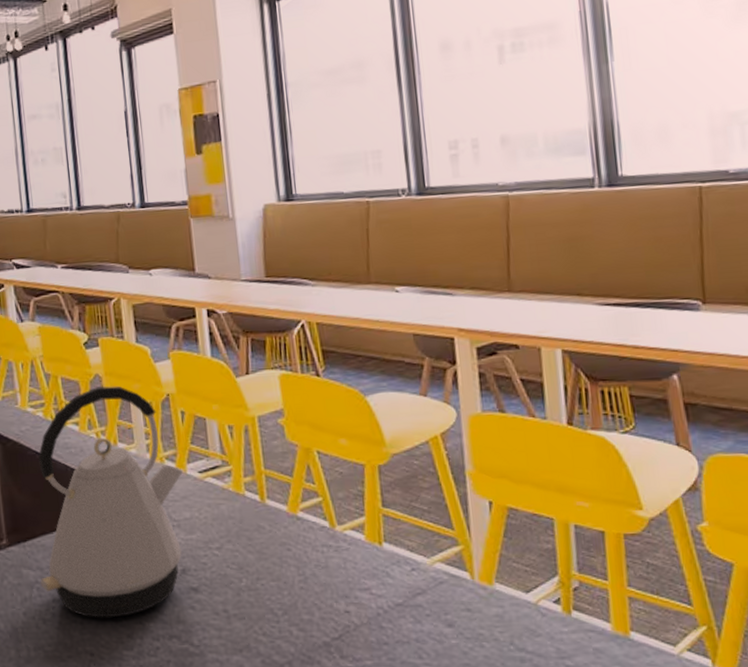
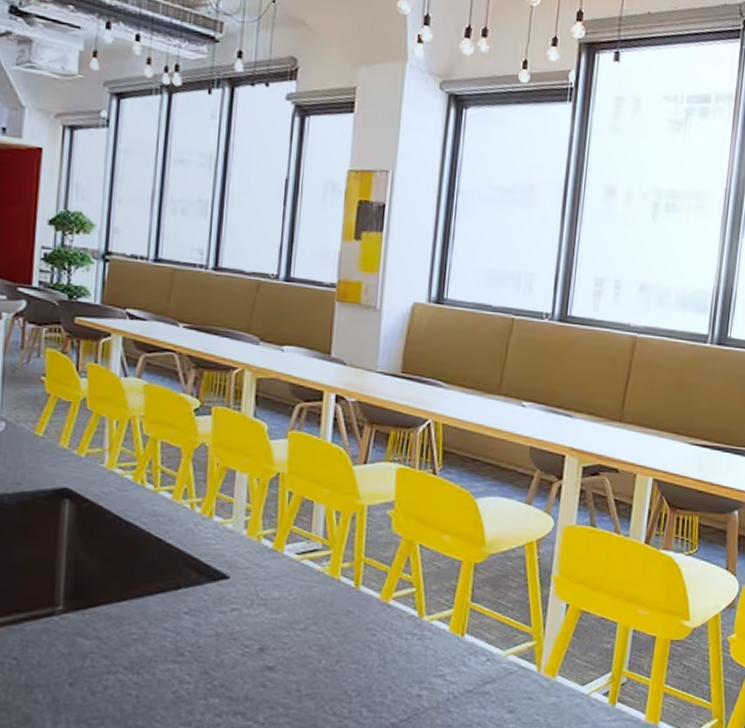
kettle: present [38,386,184,618] -> none [96,456,281,693]

